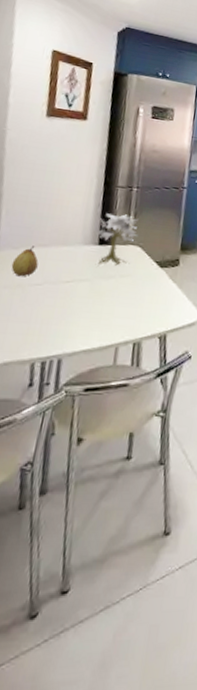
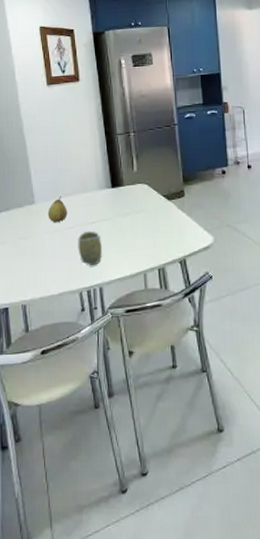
cup: none [40,290,73,332] -> present [78,231,102,265]
bonsai tree: present [95,213,139,267] -> none [106,157,143,207]

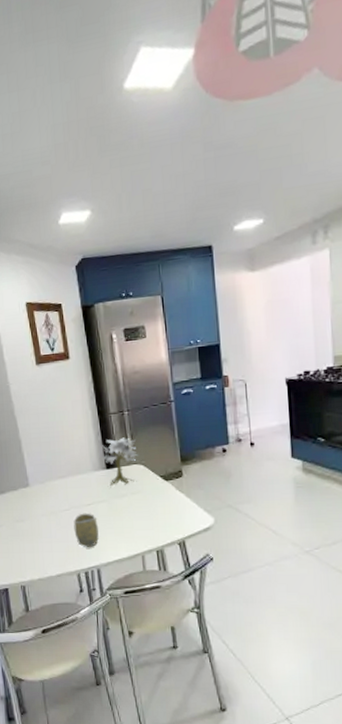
fruit: present [47,196,67,223] -> none [42,479,62,506]
bonsai tree: none [106,157,143,207] -> present [101,437,139,488]

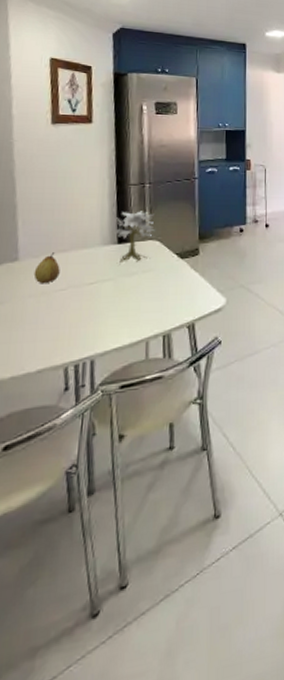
fruit: none [42,479,62,506] -> present [33,252,60,284]
cup: present [73,513,99,547] -> none [68,293,99,334]

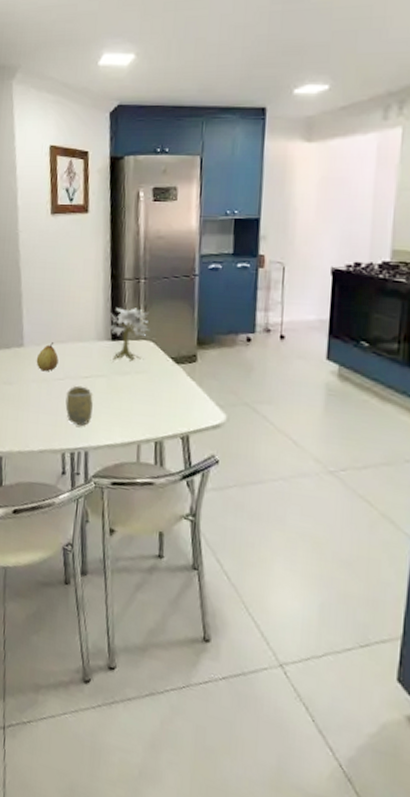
cup: none [68,293,99,334] -> present [65,385,93,426]

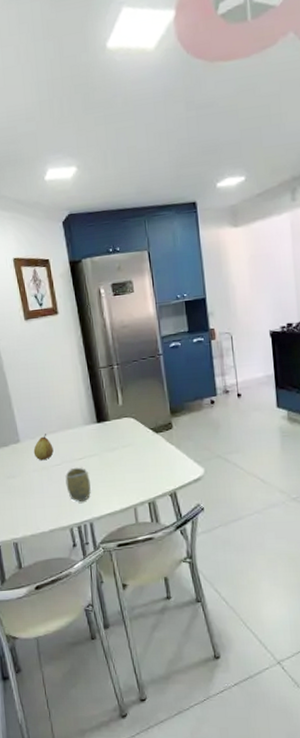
bonsai tree: present [107,308,150,363] -> none [91,391,129,442]

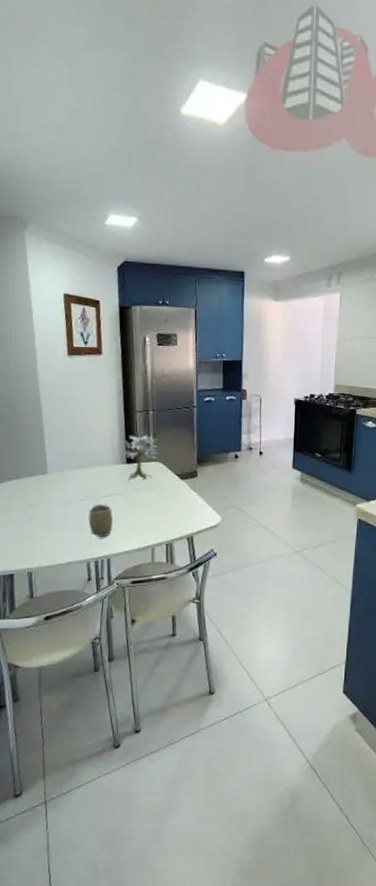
fruit: present [33,434,54,461] -> none [60,468,80,494]
bonsai tree: none [91,391,129,442] -> present [122,435,159,482]

